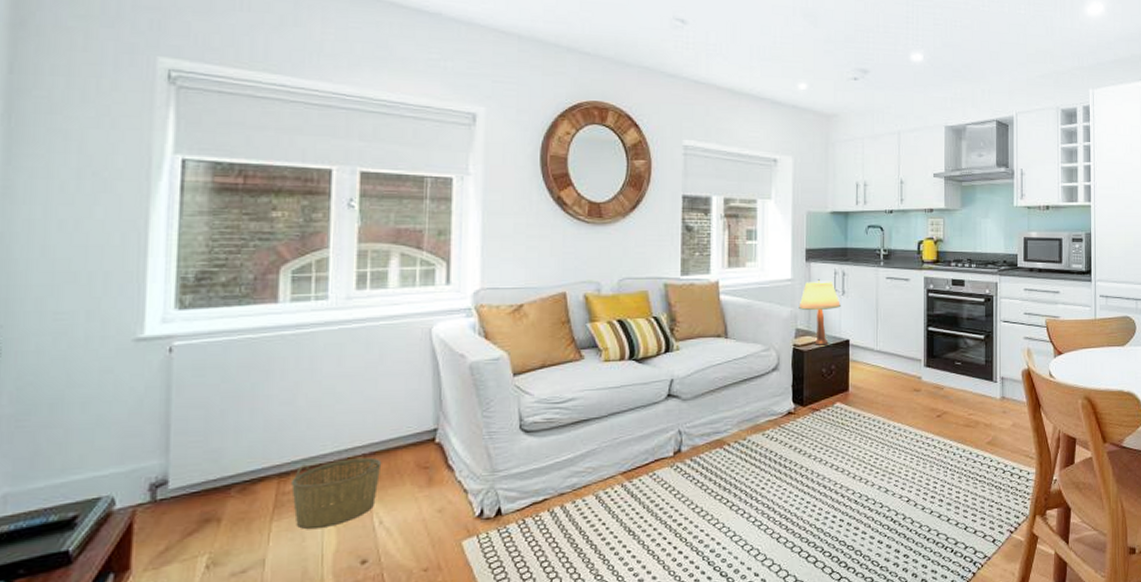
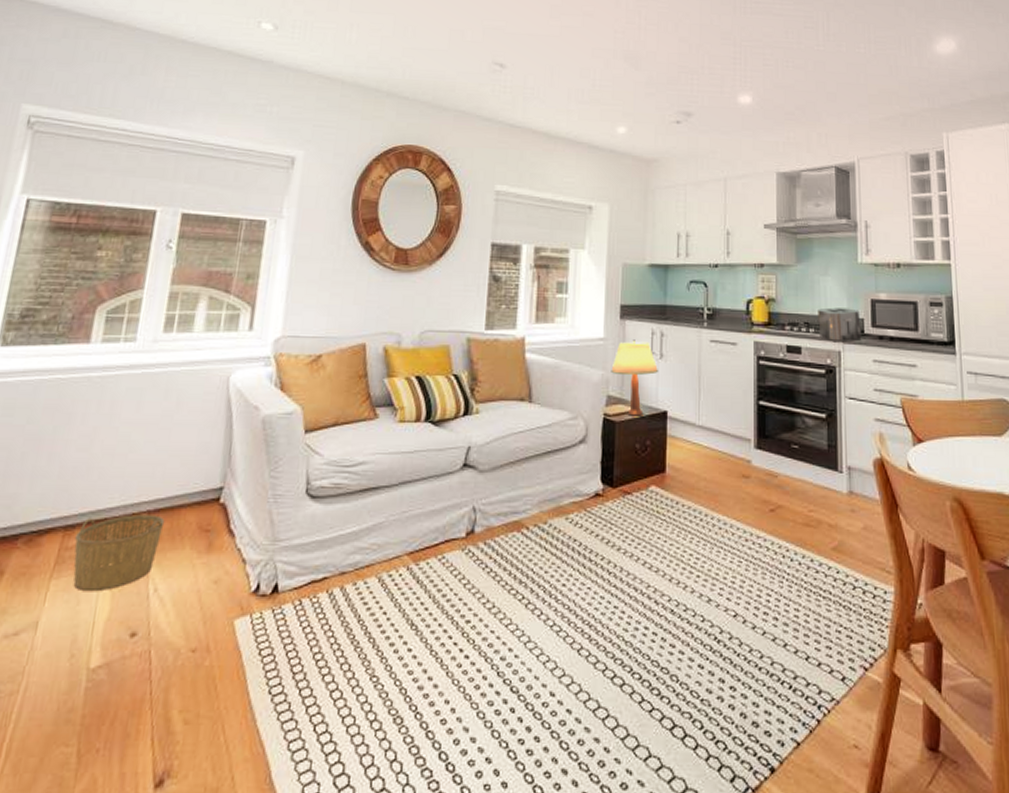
toaster: none [979,245,1015,275] -> present [818,307,862,343]

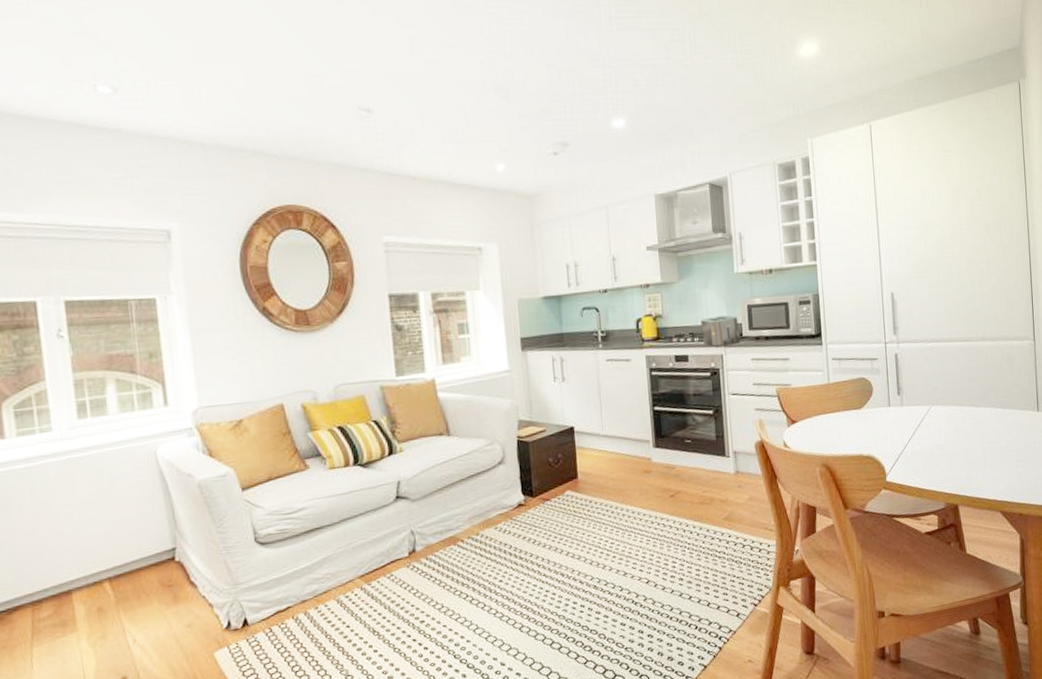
basket: present [73,515,165,590] -> none [45,580,128,652]
table lamp: present [611,340,659,416] -> none [519,368,563,435]

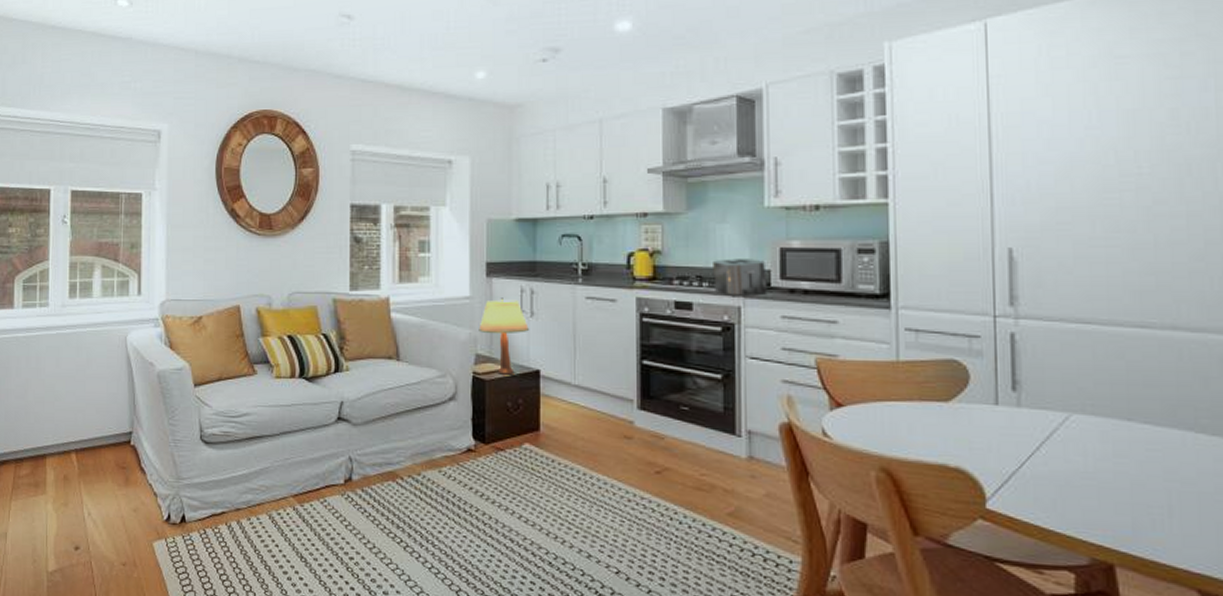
table lamp: none [519,368,563,435] -> present [478,298,530,375]

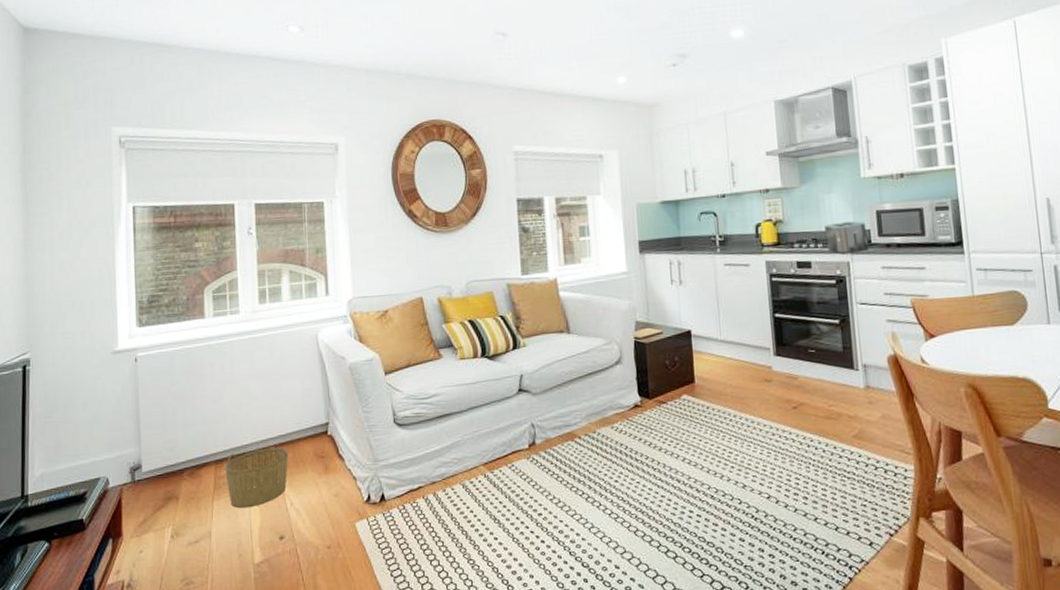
basket: none [24,452,90,512] -> present [225,448,289,508]
table lamp: present [478,298,530,375] -> none [636,270,680,337]

